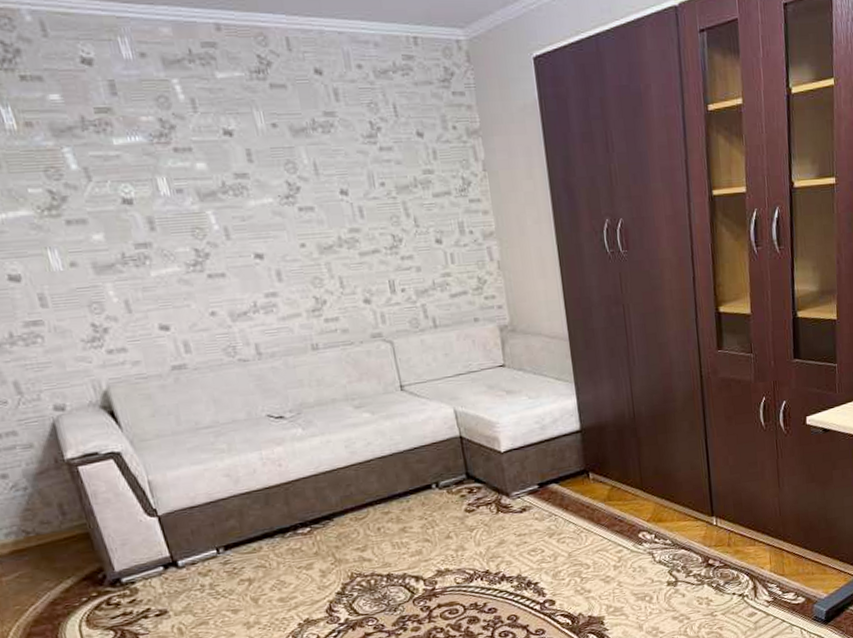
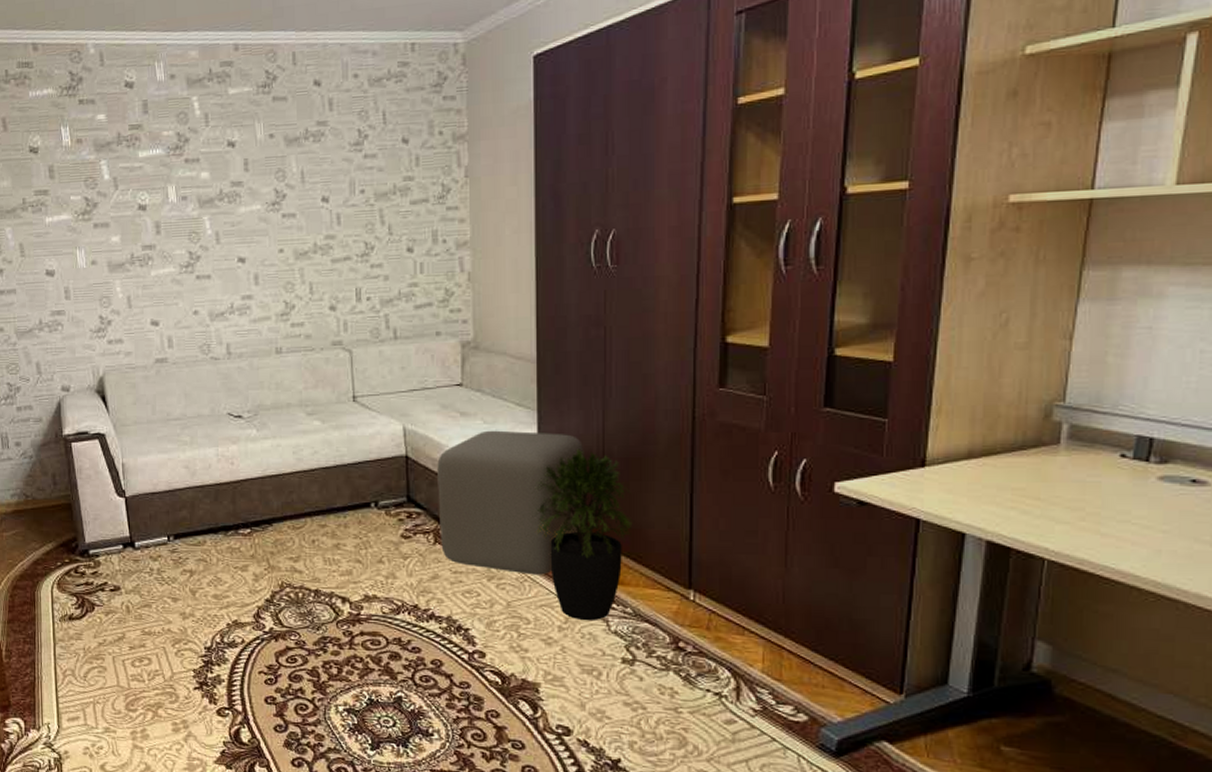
pouf: none [490,400,624,528] -> present [437,430,584,575]
potted plant: none [581,412,665,557] -> present [535,449,634,620]

